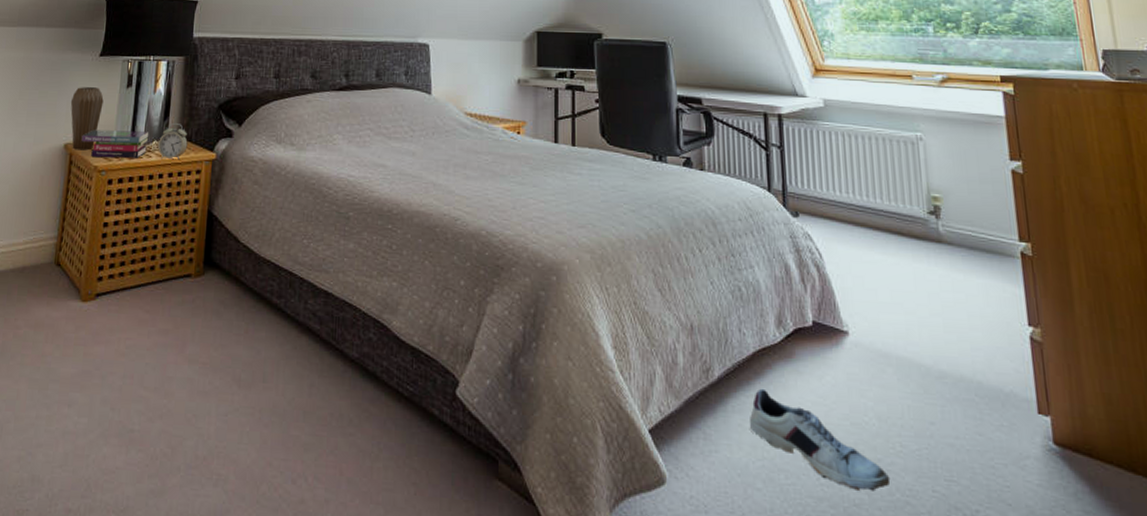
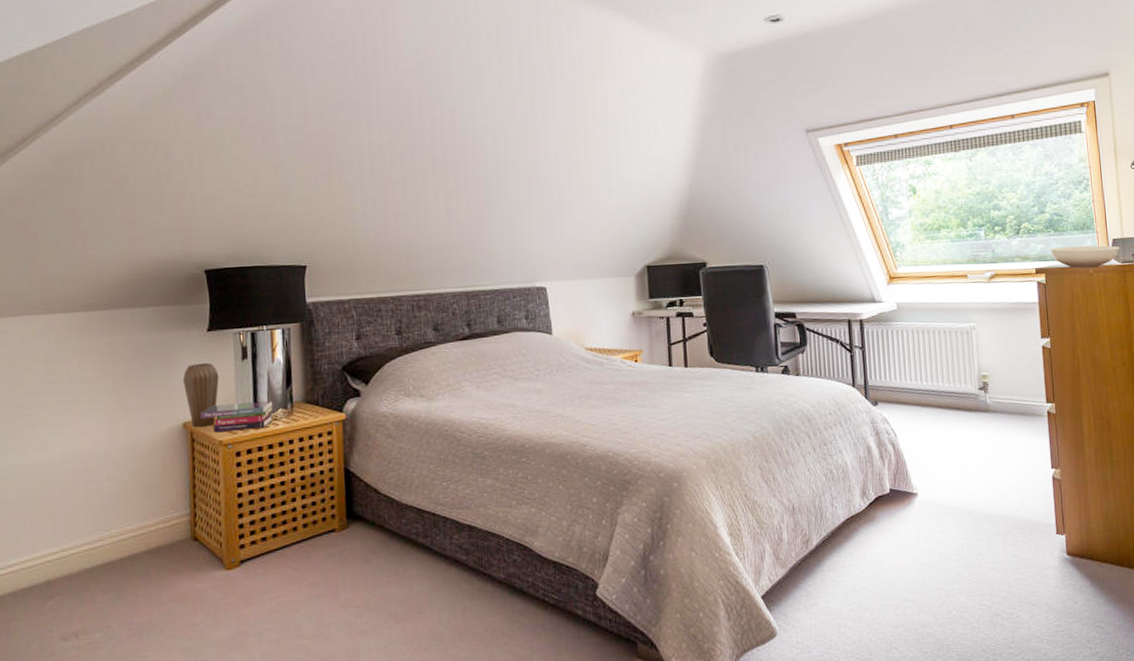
alarm clock: present [157,123,188,160] -> none [283,389,315,426]
shoe: present [750,388,891,492] -> none [842,548,949,615]
bowl: none [1019,53,1114,82] -> present [1050,245,1120,269]

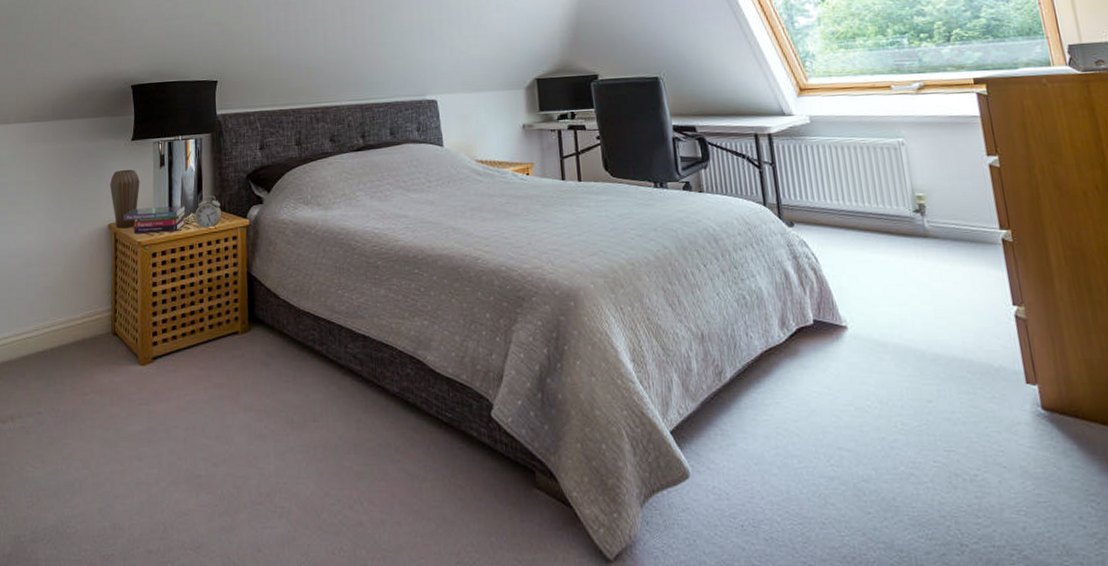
alarm clock: none [283,389,315,426] -> present [194,196,222,230]
bowl: present [1050,245,1120,269] -> none [989,52,1079,79]

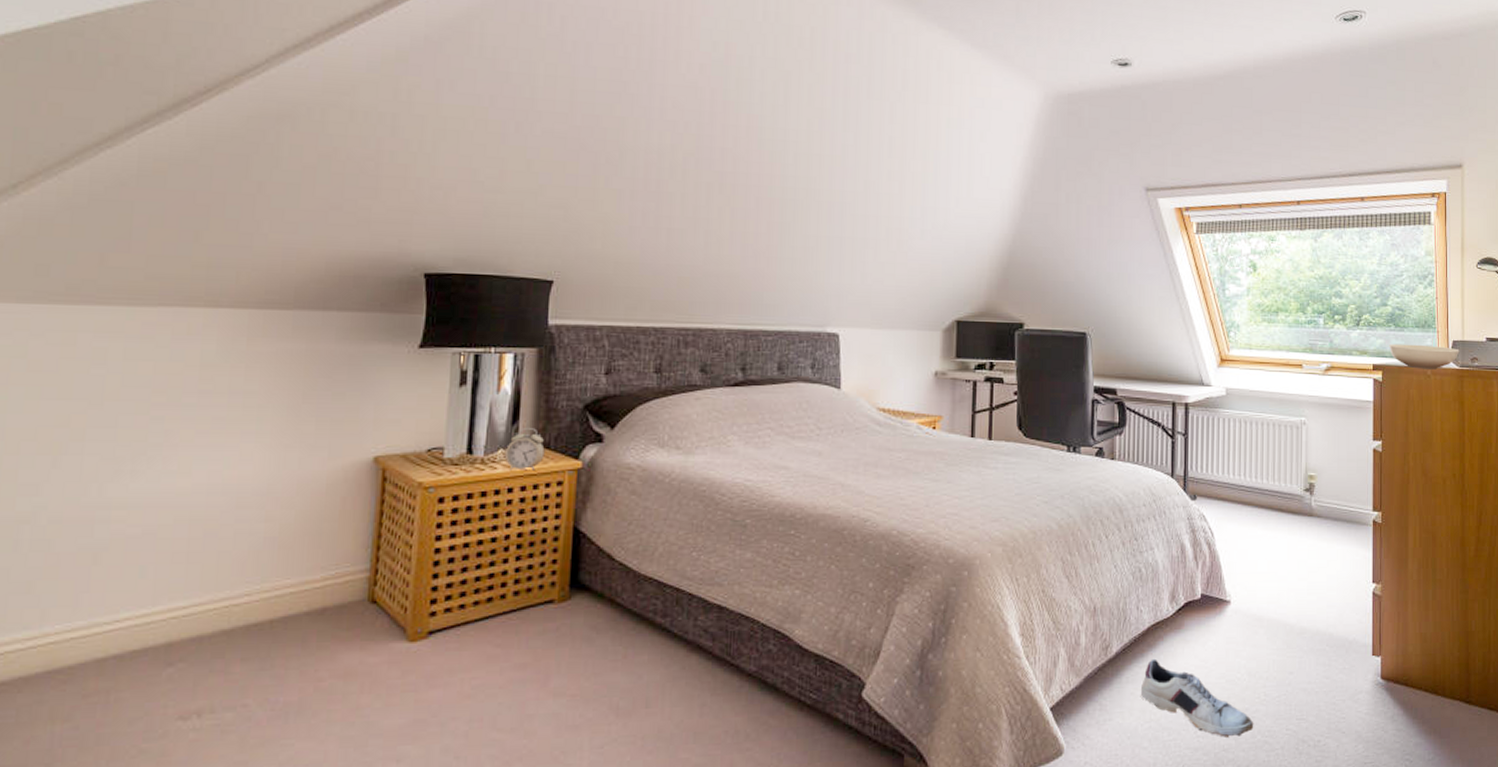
vase: present [109,170,140,229] -> none [379,386,428,464]
books: present [123,206,186,234] -> none [398,438,493,472]
shoe: none [762,384,895,467] -> present [1141,658,1254,737]
bowl: none [989,52,1079,79] -> present [1389,343,1460,370]

